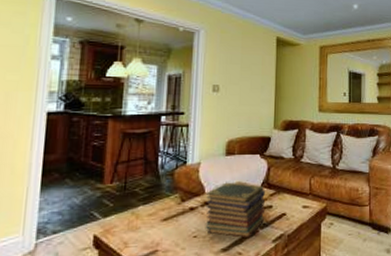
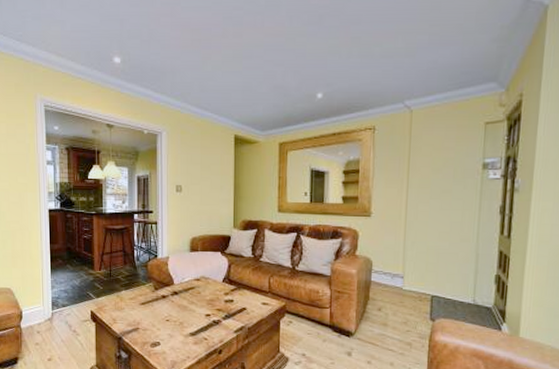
book stack: present [205,182,266,238] -> none [175,275,228,327]

